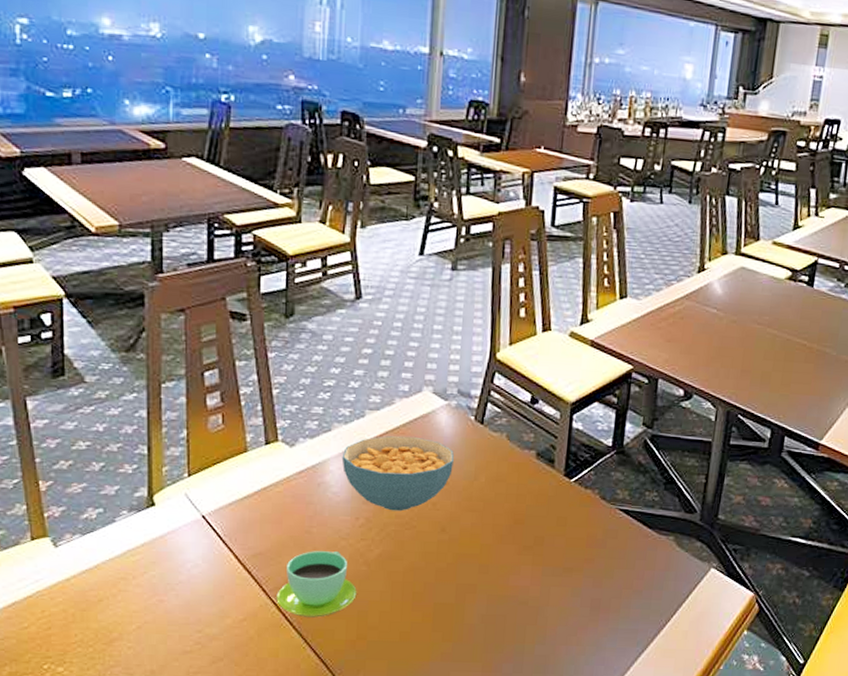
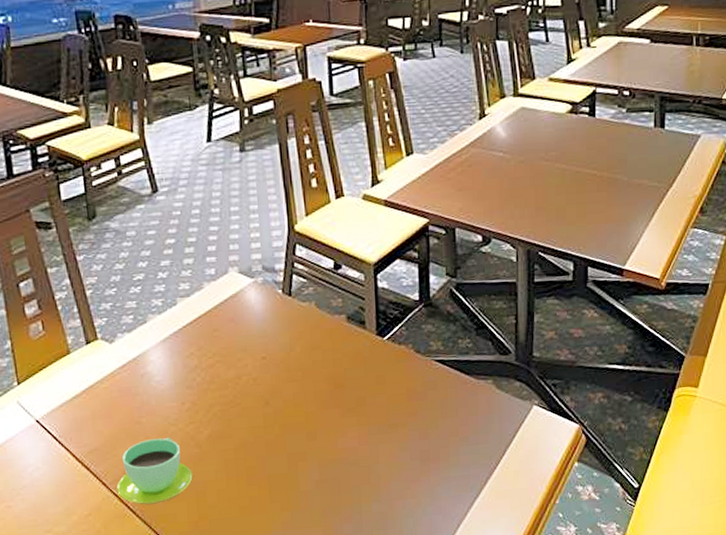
cereal bowl: present [341,435,454,511] -> none [160,317,268,392]

